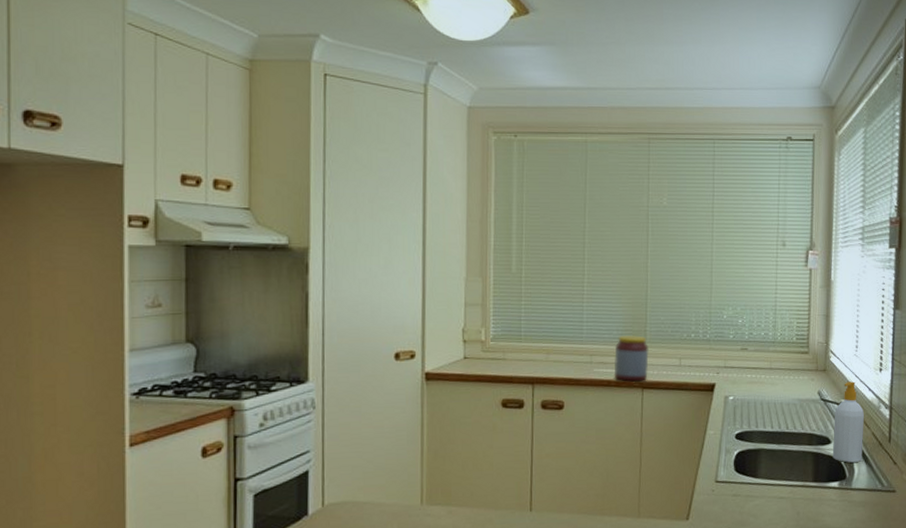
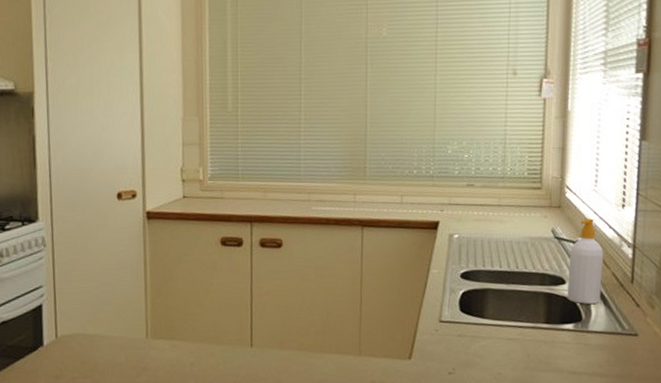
jar: present [613,335,649,382] -> none [332,172,369,220]

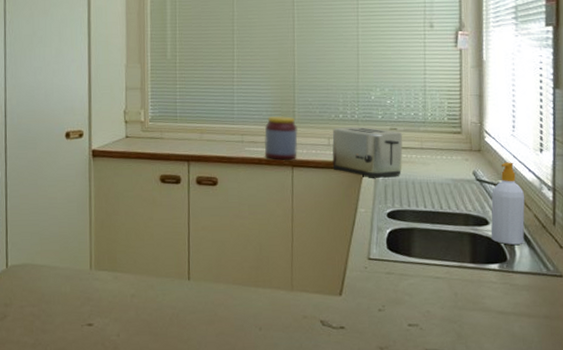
jar: none [332,172,369,220] -> present [264,116,298,160]
toaster: none [404,182,480,238] -> present [332,126,403,178]

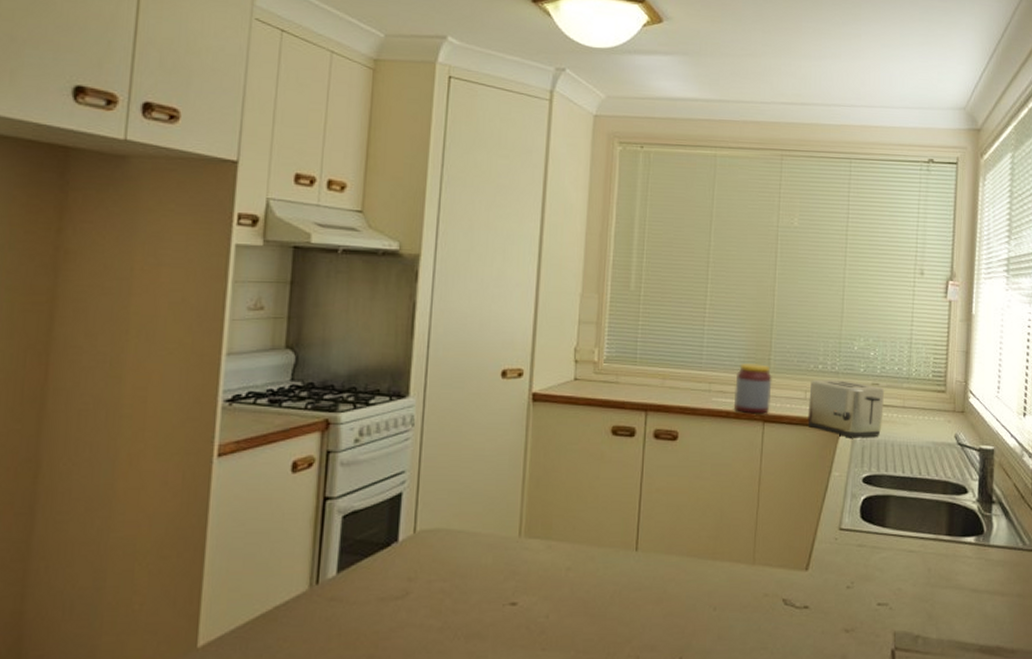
soap bottle: present [490,162,525,245] -> none [969,426,1006,516]

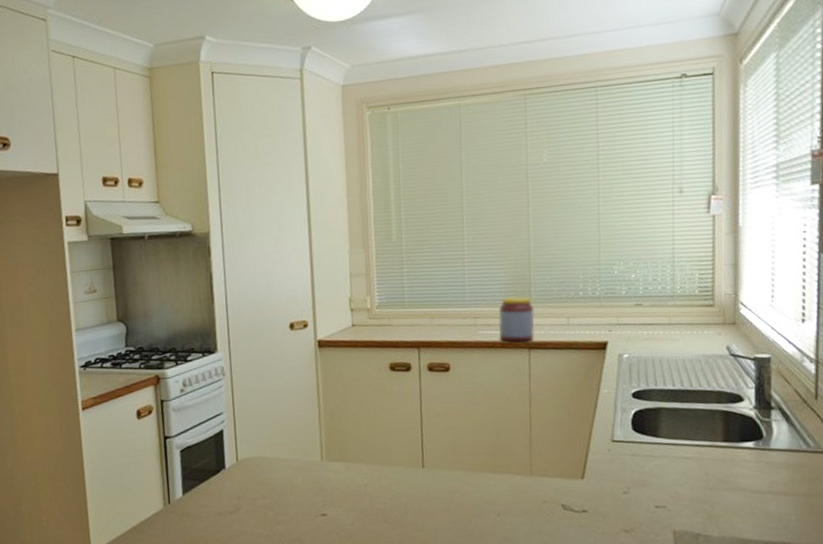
toaster: present [807,379,885,438] -> none [572,303,649,358]

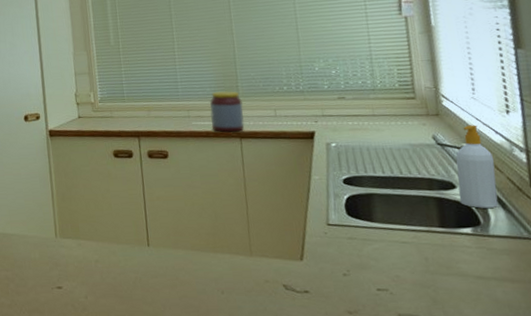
soap bottle: none [745,334,784,422] -> present [455,125,499,208]

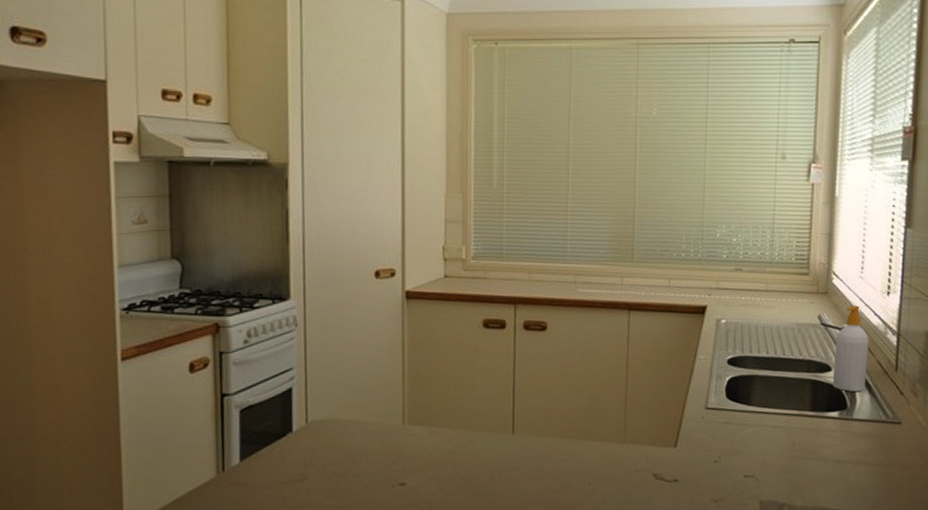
jar: present [209,91,245,133] -> none [599,254,636,303]

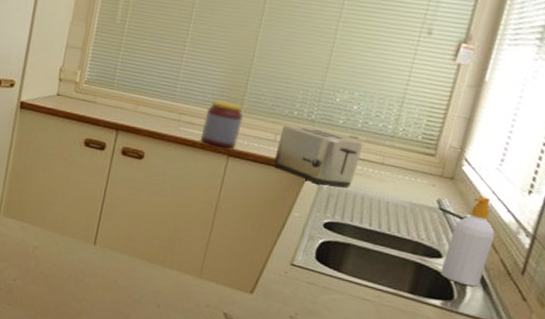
jar: none [599,254,636,303] -> present [200,100,243,149]
toaster: none [672,266,748,323] -> present [273,124,364,188]

